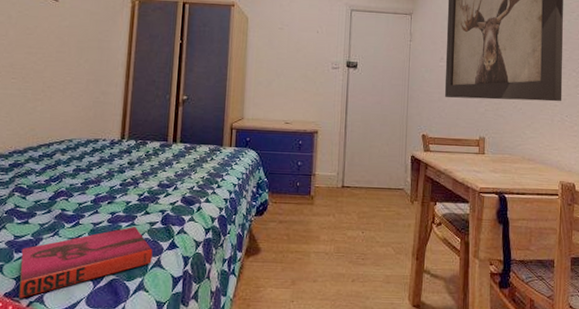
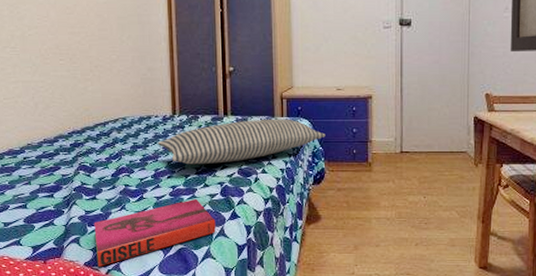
pillow: none [101,148,271,191] -> present [157,119,326,165]

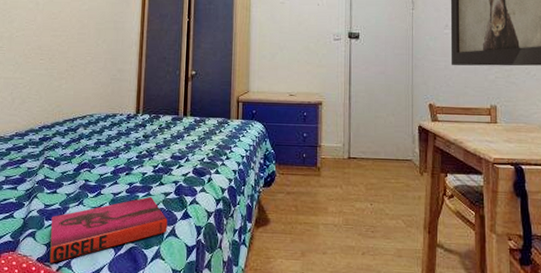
pillow: present [157,119,326,165] -> none [119,120,277,163]

